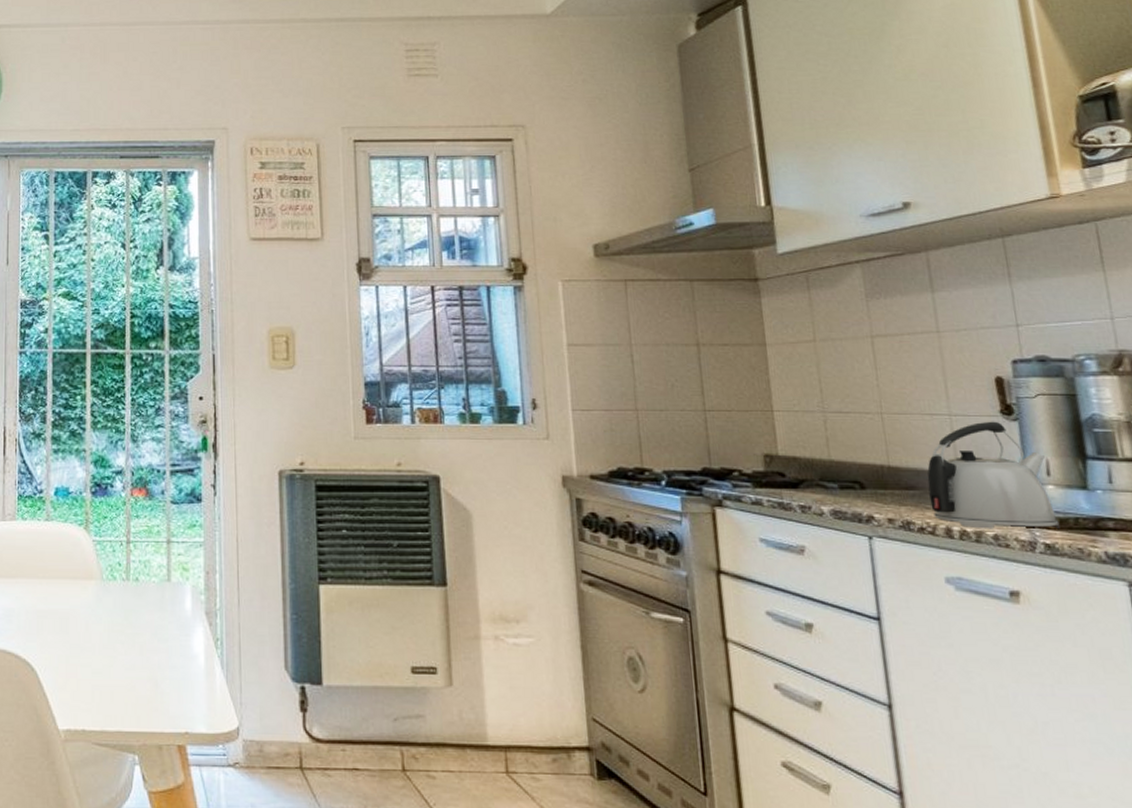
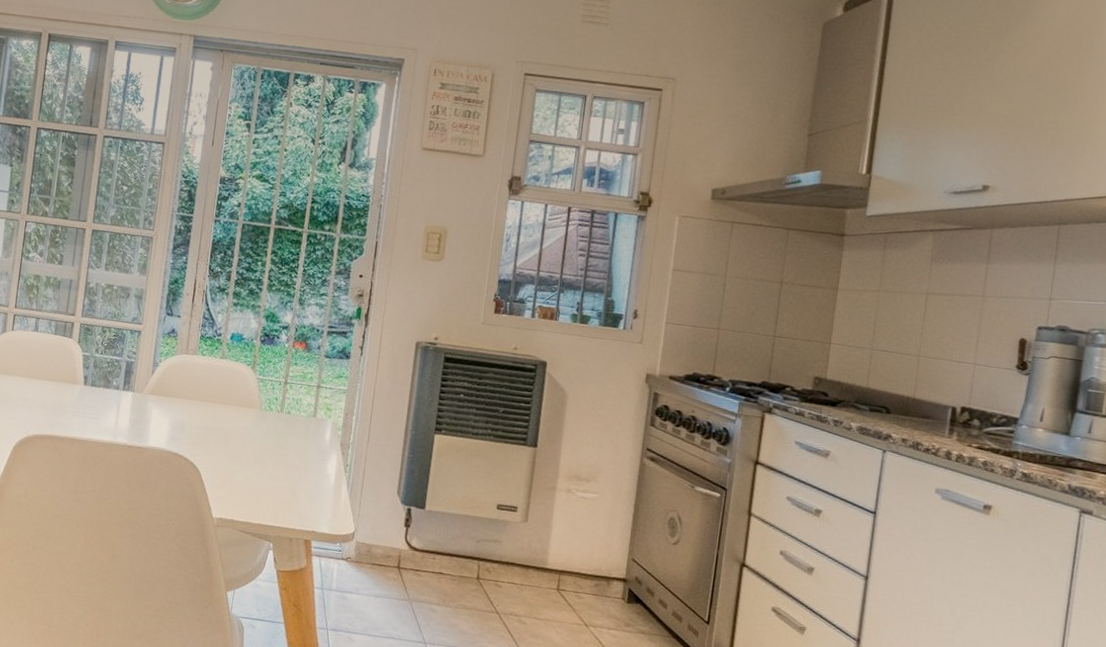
kettle: present [927,421,1060,530] -> none [939,372,1042,464]

